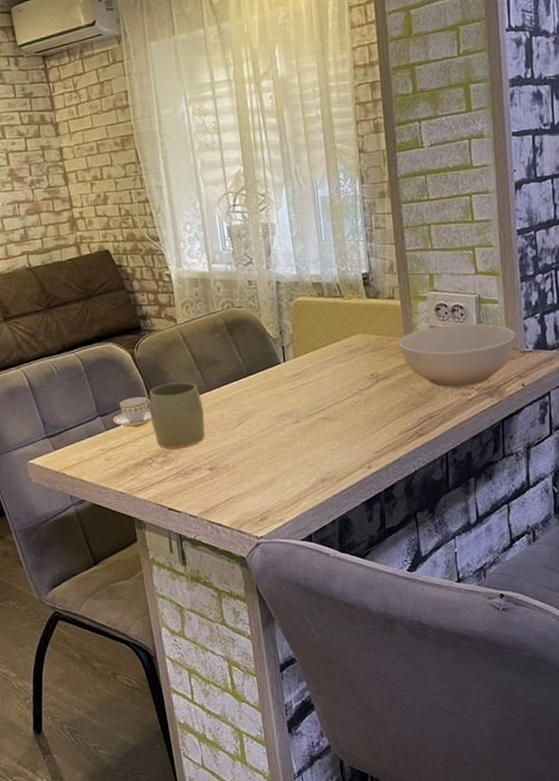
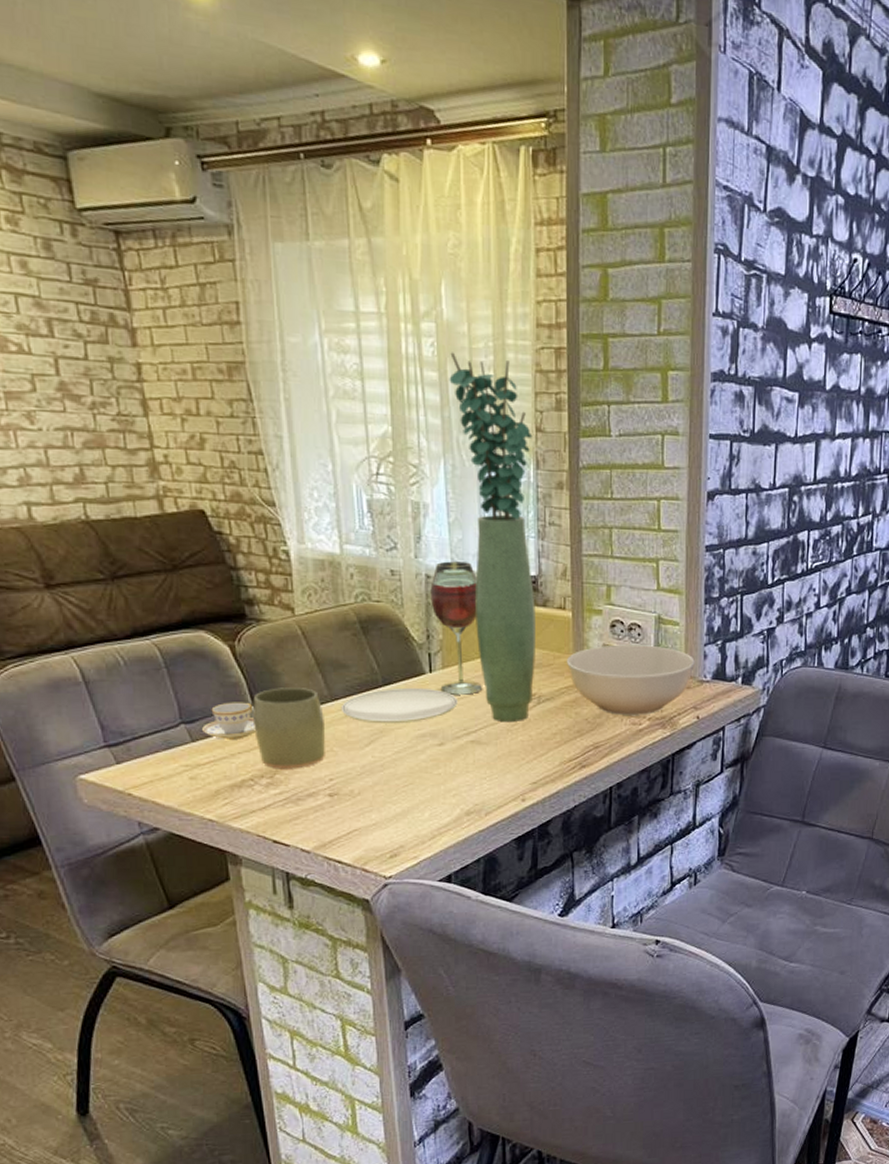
plate: none [215,375,308,408] -> present [340,687,458,724]
wineglass: none [280,267,328,380] -> present [430,561,482,695]
vase: none [285,99,372,400] -> present [449,352,535,721]

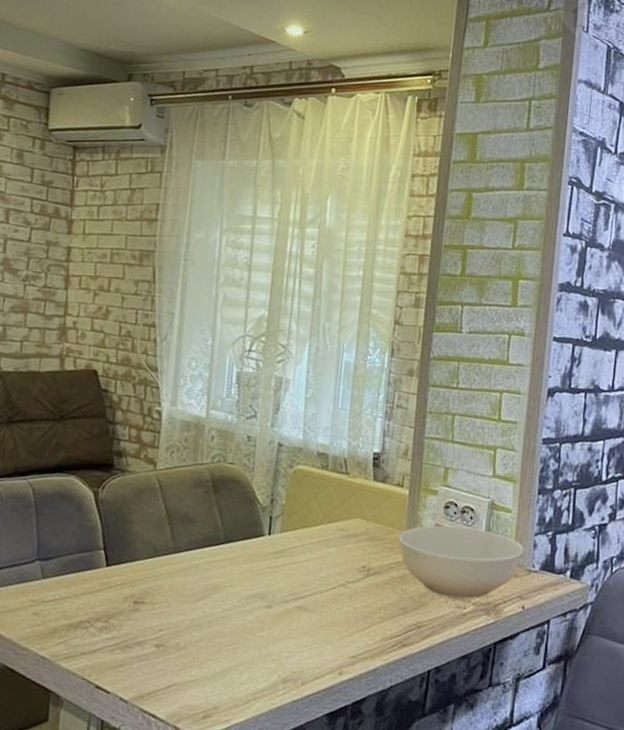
teacup: present [202,702,256,739] -> none [54,544,104,581]
mug: present [252,688,325,768] -> none [99,535,166,615]
plate: present [340,687,458,724] -> none [181,546,291,582]
wineglass: present [430,561,482,695] -> none [276,432,325,561]
vase: present [449,352,535,721] -> none [316,253,391,592]

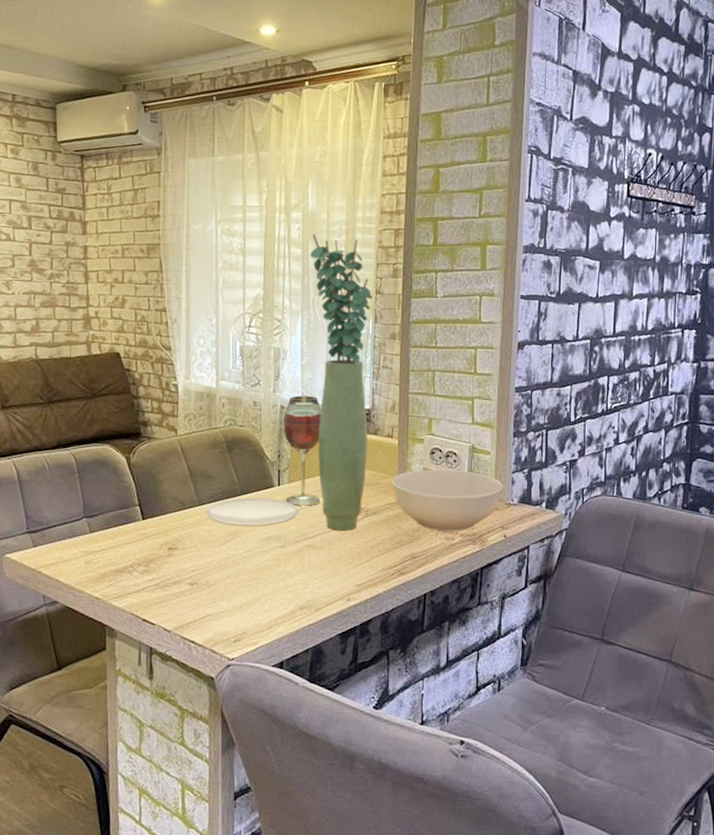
plate: none [181,546,291,582] -> present [205,497,299,527]
wineglass: none [276,432,325,561] -> present [283,395,322,506]
vase: none [316,253,391,592] -> present [310,234,373,531]

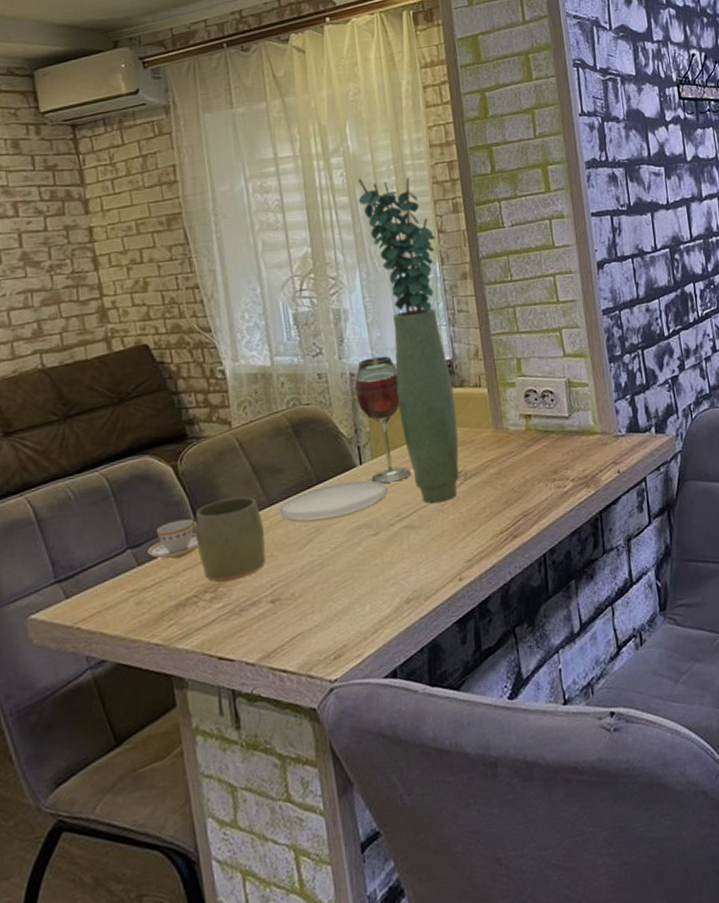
teacup: none [99,502,139,533] -> present [148,518,199,560]
mug: none [137,492,192,559] -> present [194,496,266,581]
bowl: present [391,469,503,531] -> none [487,408,608,481]

